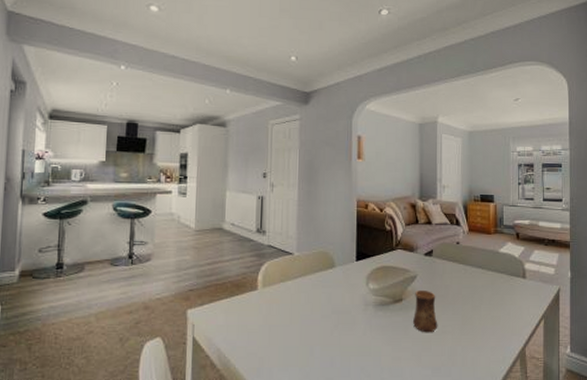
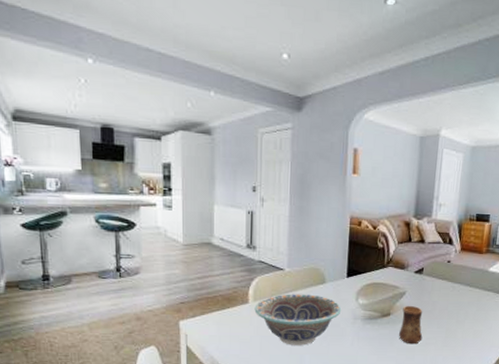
decorative bowl: none [263,279,352,335] -> present [254,294,342,346]

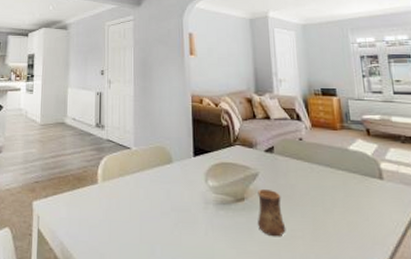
decorative bowl: present [254,294,342,346] -> none [103,174,191,233]

